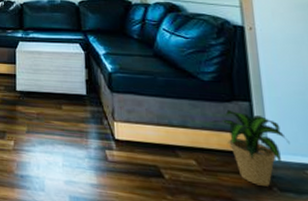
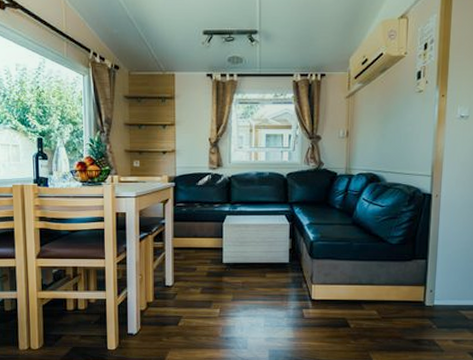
potted plant: present [206,109,290,187] -> none [389,267,451,325]

